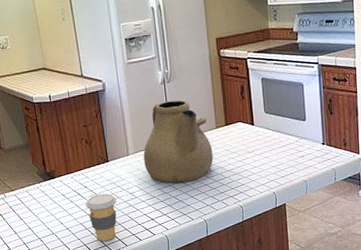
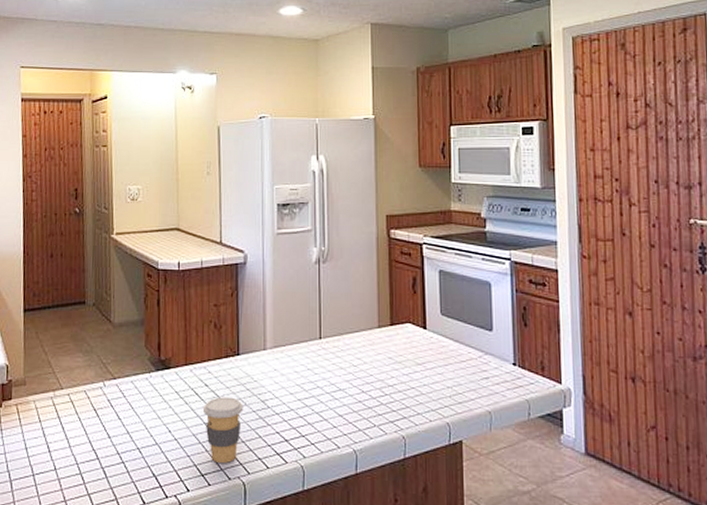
teapot: present [143,100,213,183] -> none [284,285,372,394]

